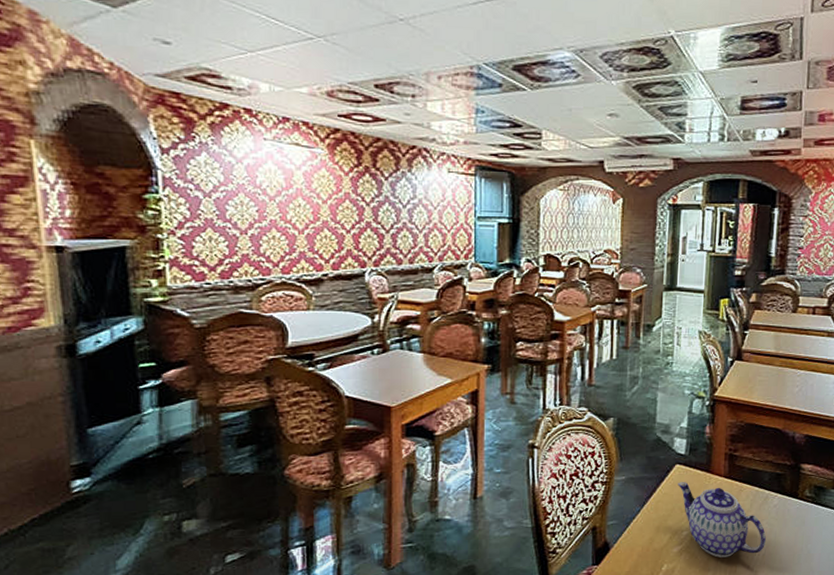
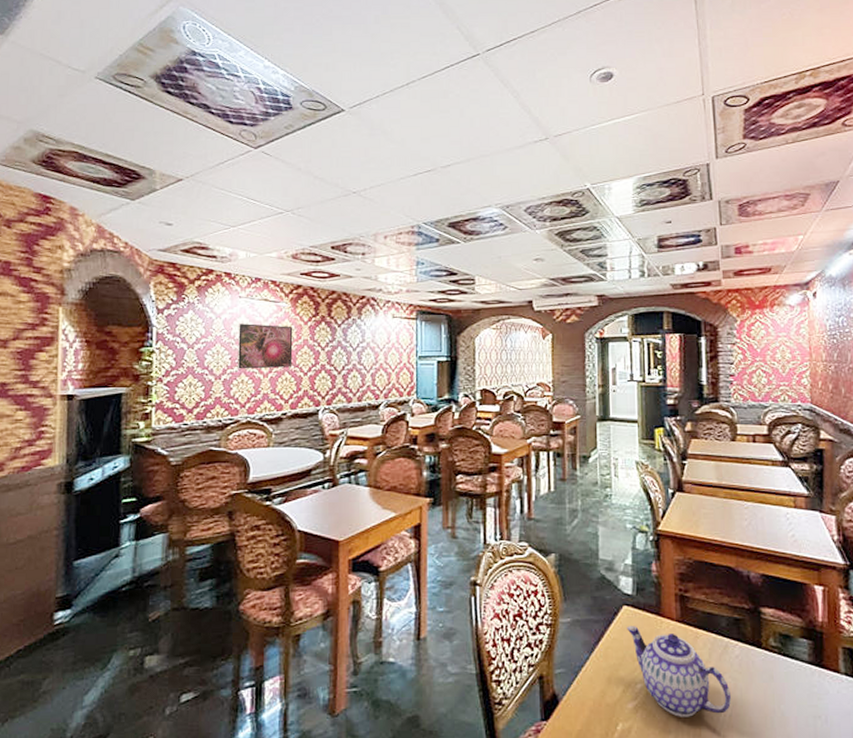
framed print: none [265,171,333,224] -> present [238,323,293,369]

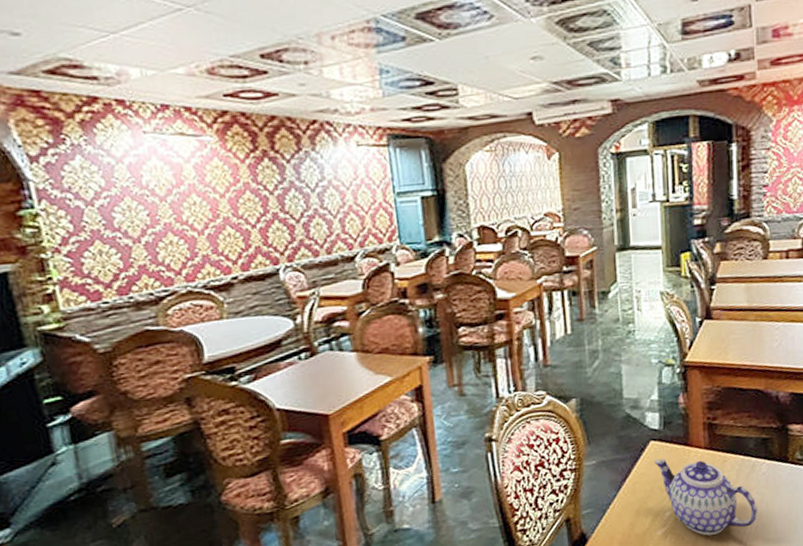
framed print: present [238,323,293,369] -> none [150,166,234,228]

